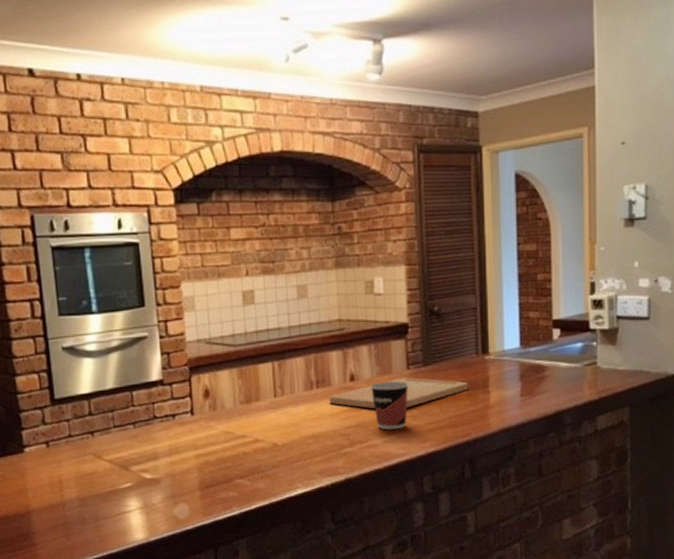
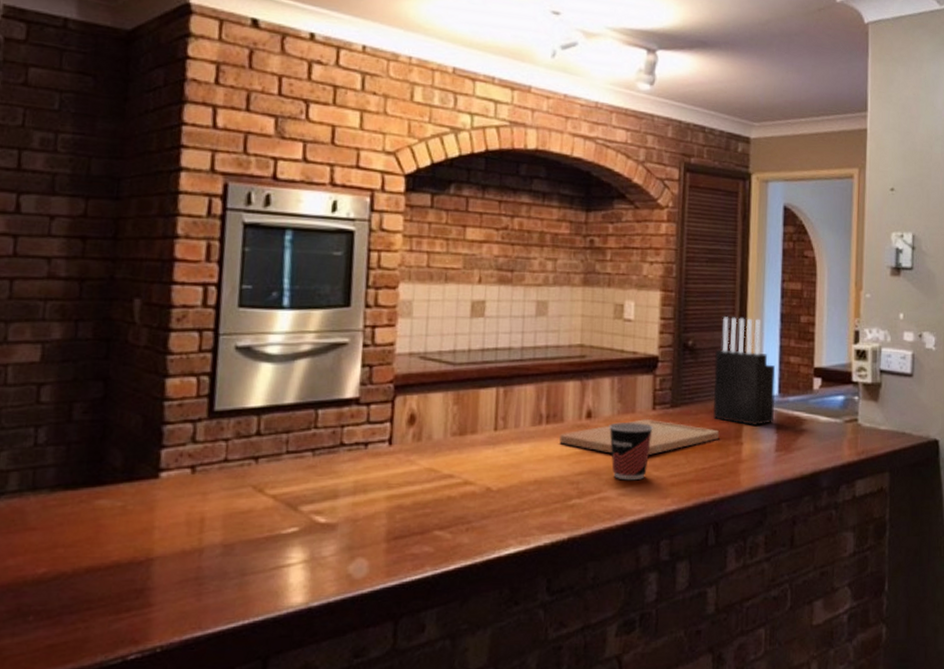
knife block: none [458,281,518,376] -> present [712,317,776,425]

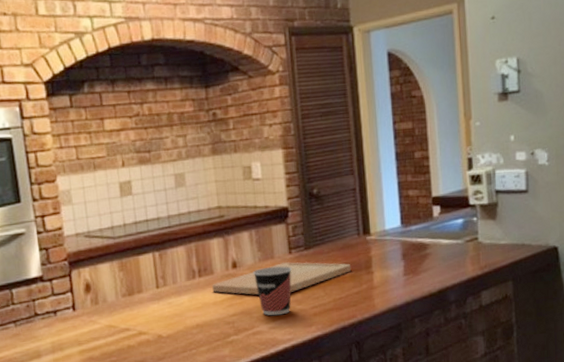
knife block: present [712,317,776,425] -> none [338,160,399,256]

